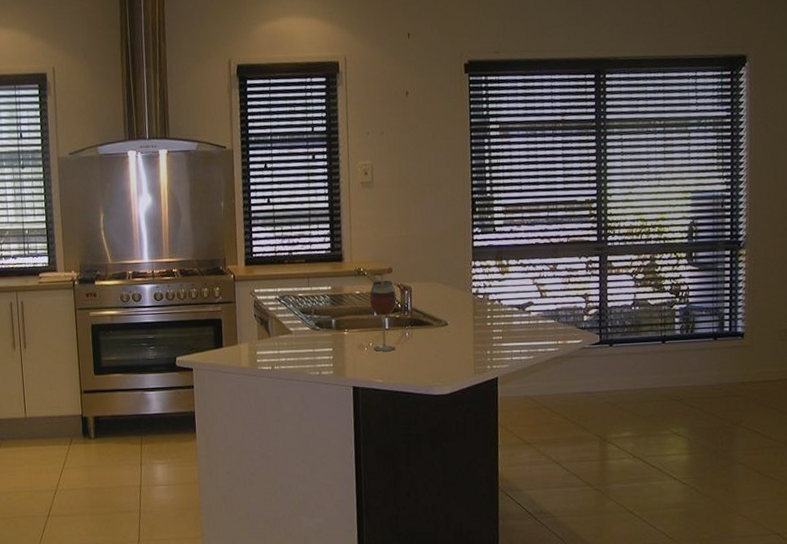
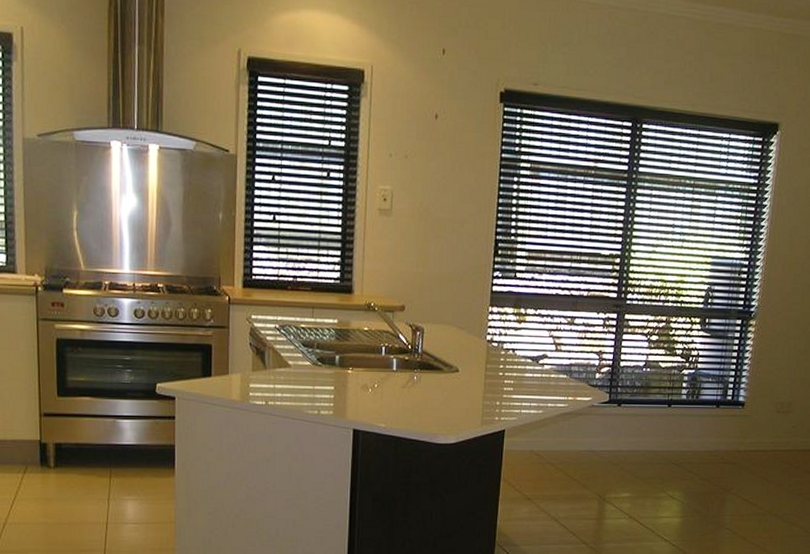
wineglass: present [370,280,397,351] -> none [378,318,407,394]

